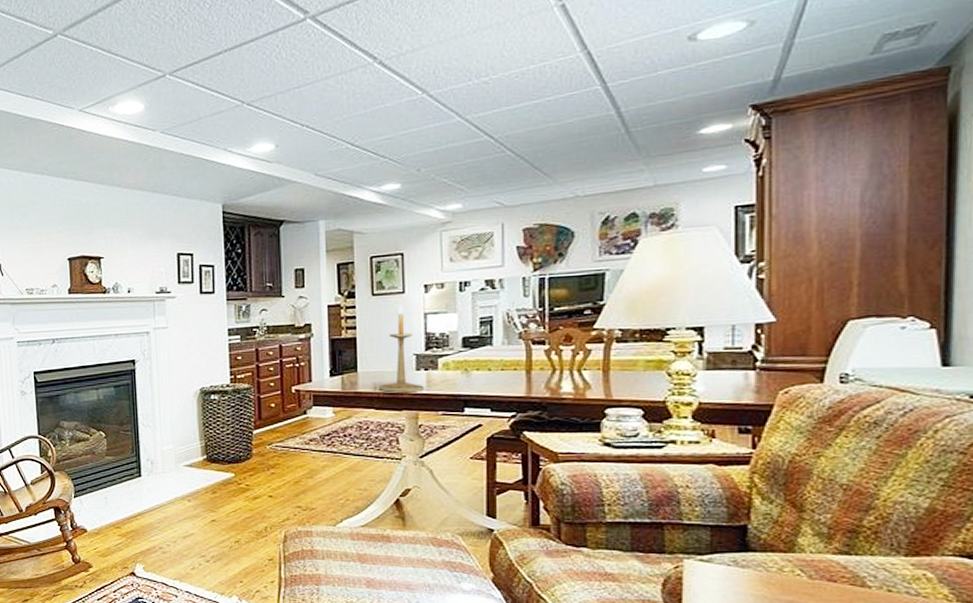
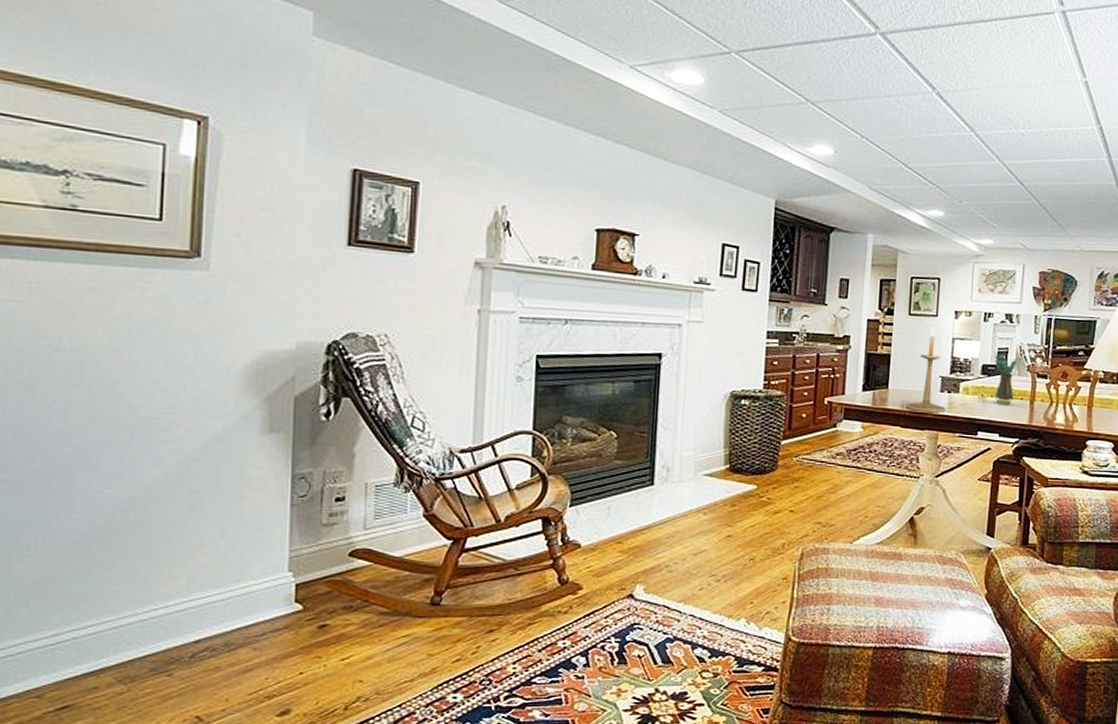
vase: none [475,322,505,380] -> present [994,352,1017,407]

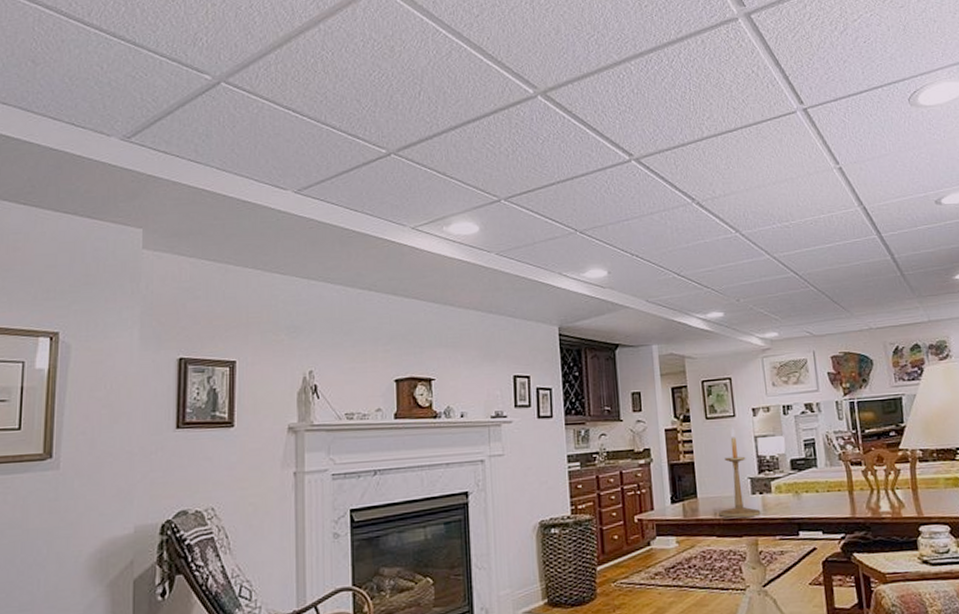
vase: present [994,352,1017,407] -> none [800,445,831,502]

